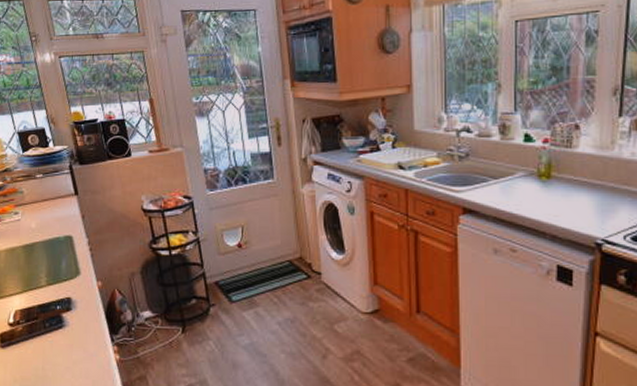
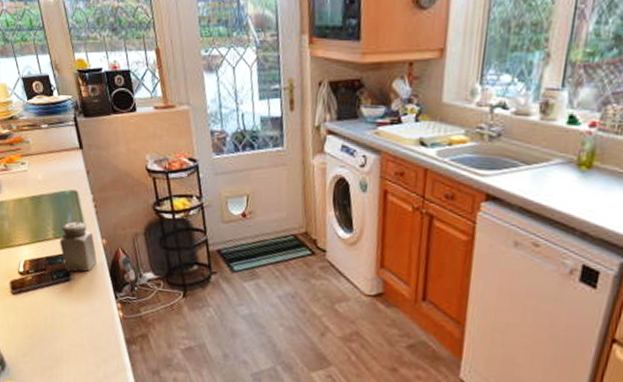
salt shaker: none [52,266,92,318] -> present [59,221,97,272]

